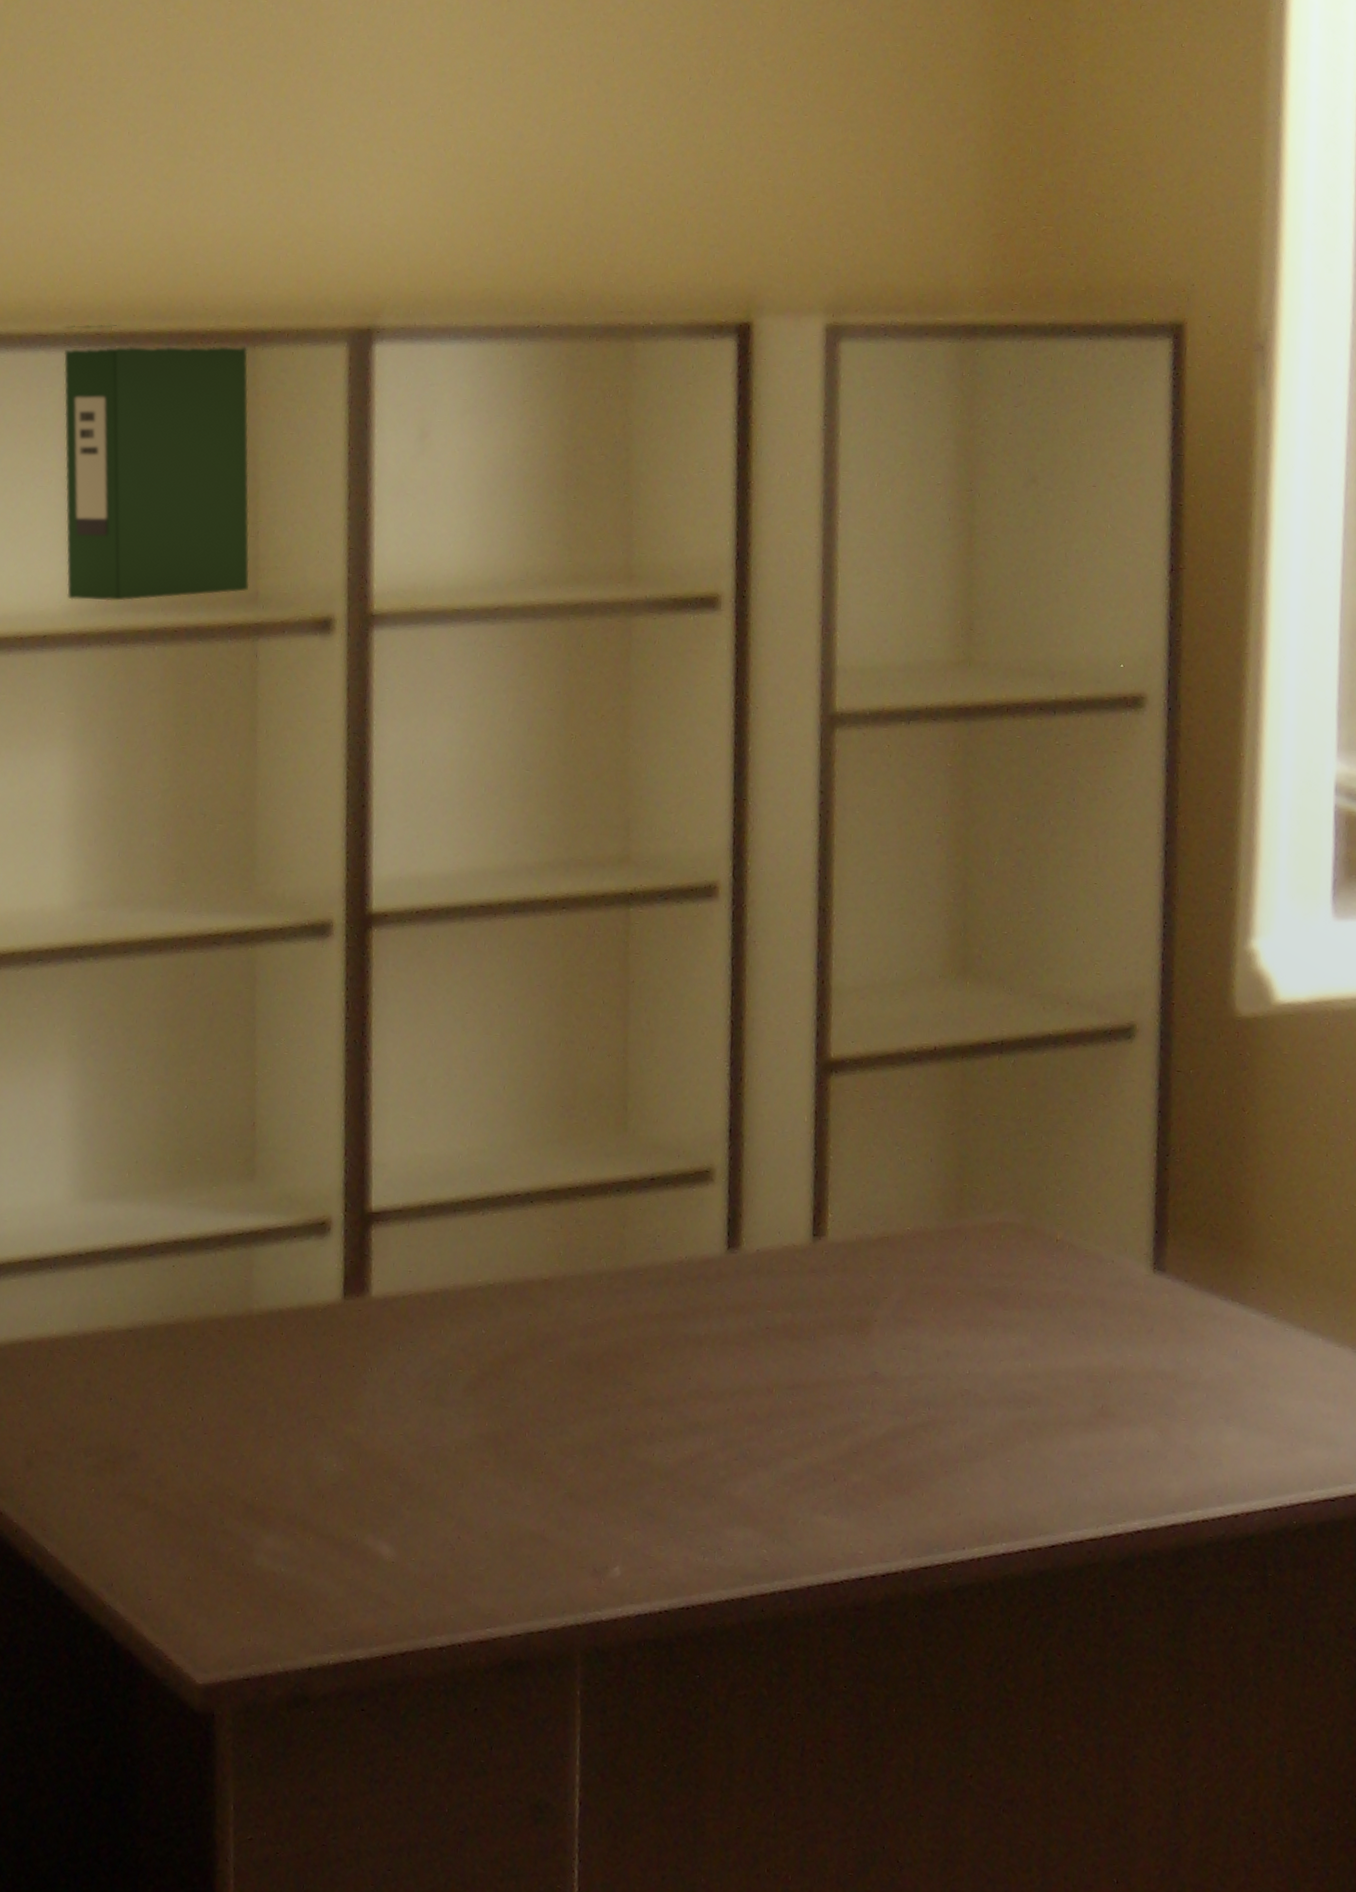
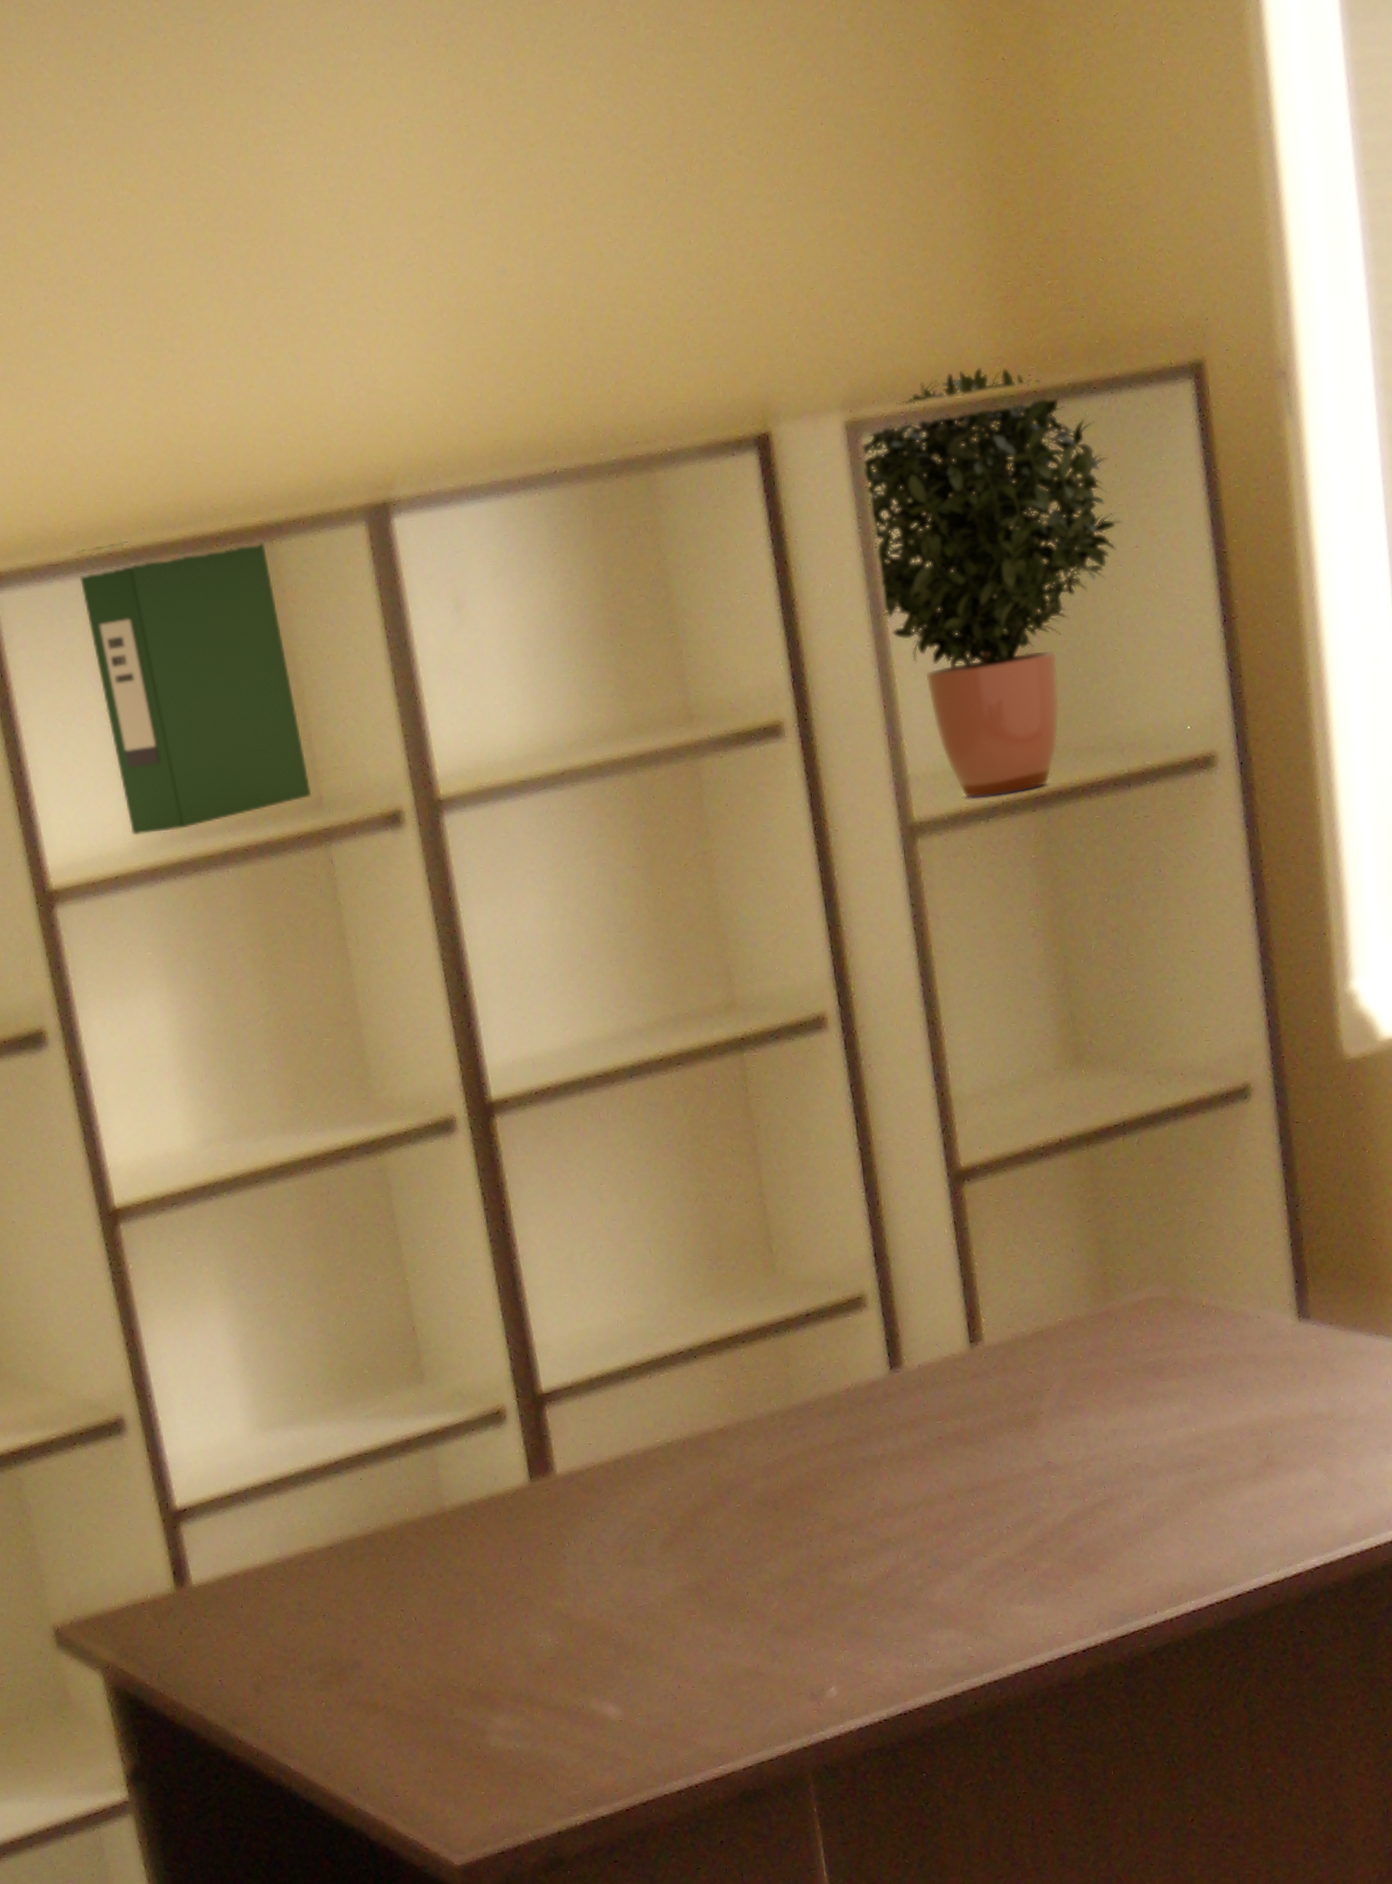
potted plant: none [835,294,1085,701] -> present [861,367,1123,798]

